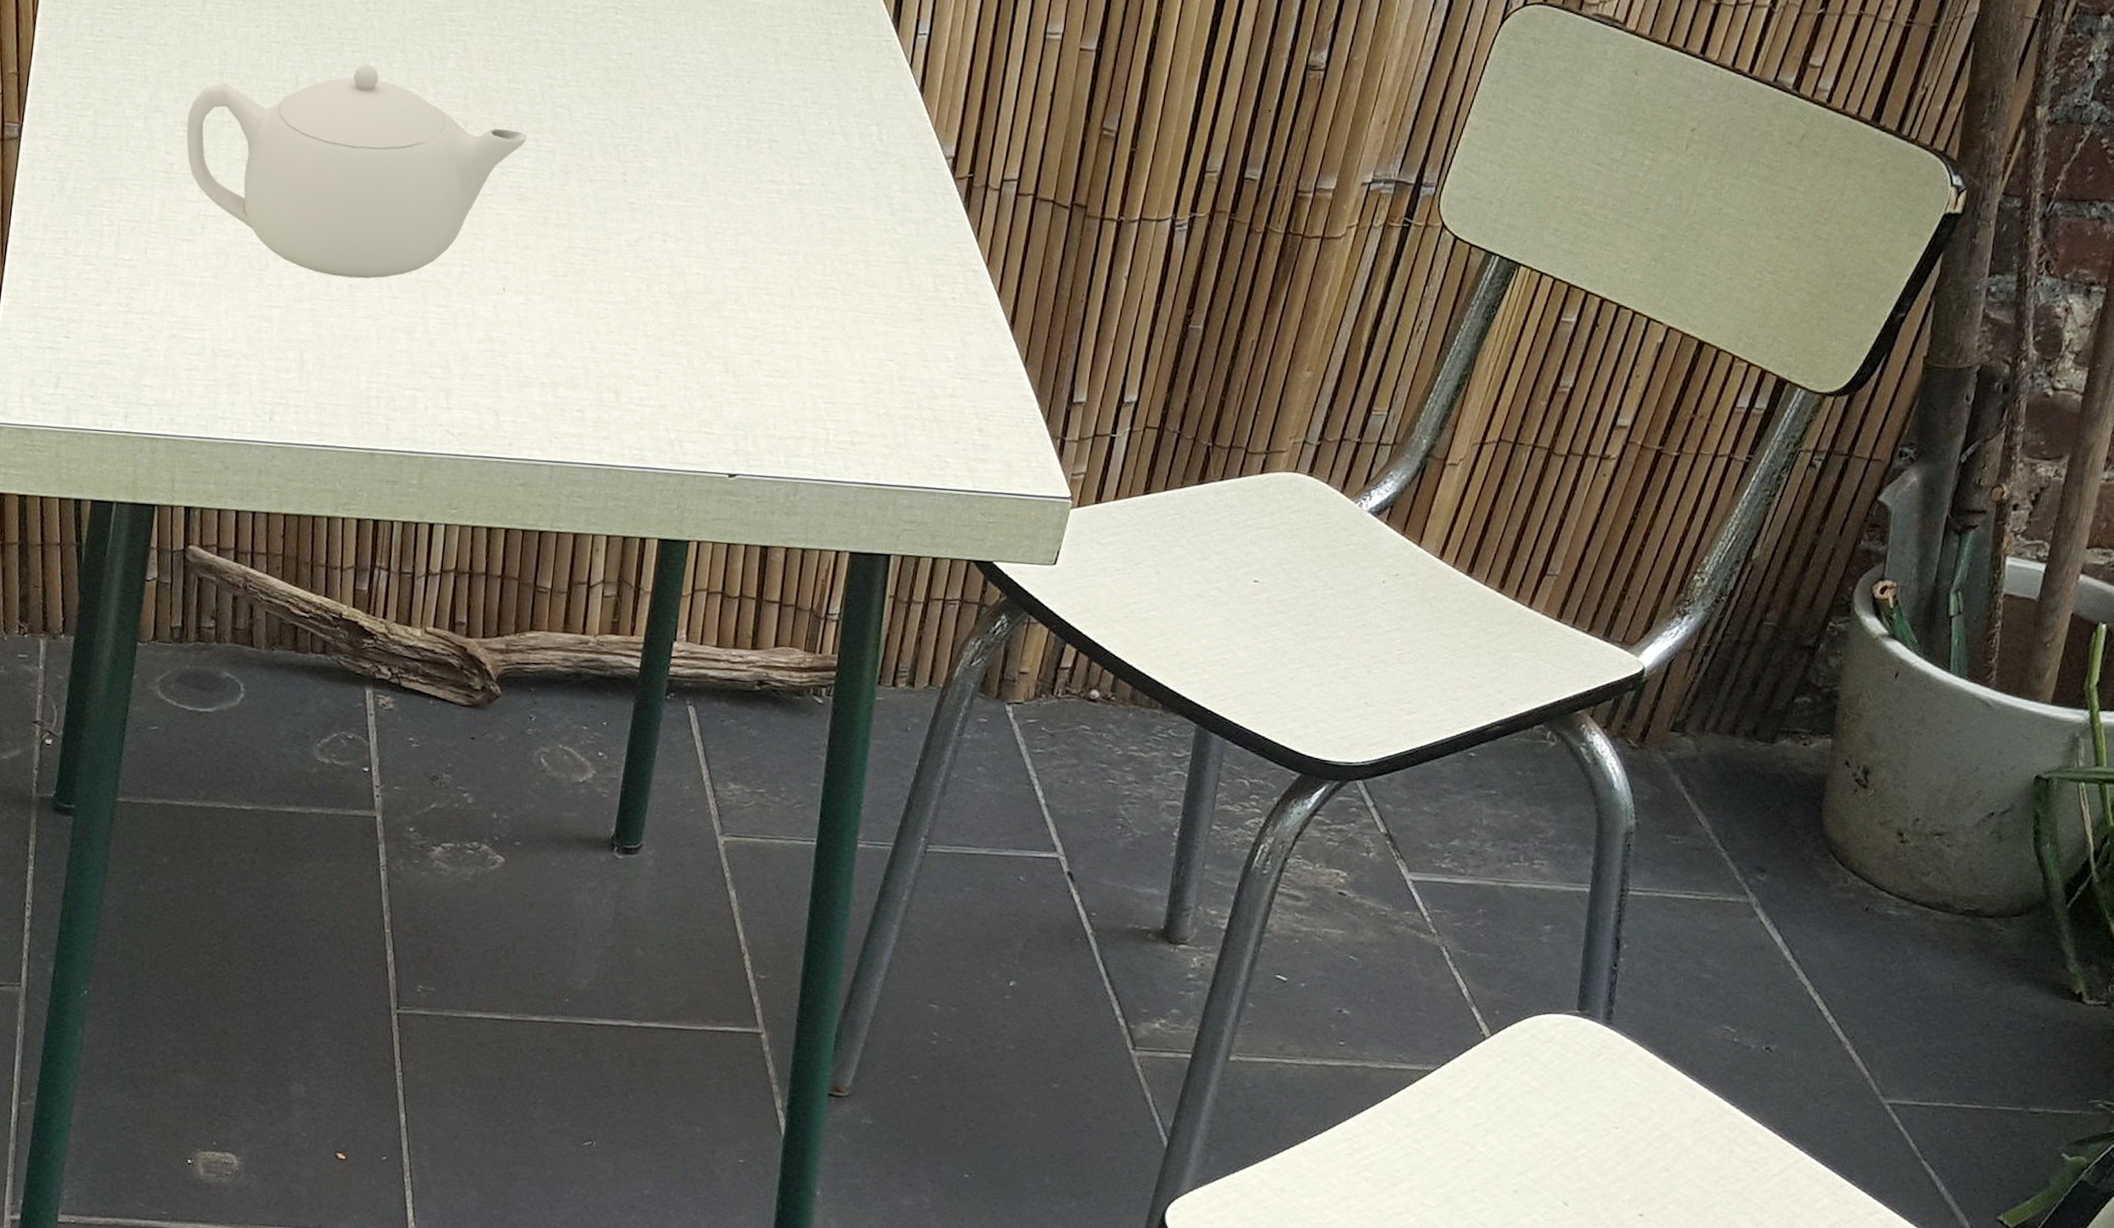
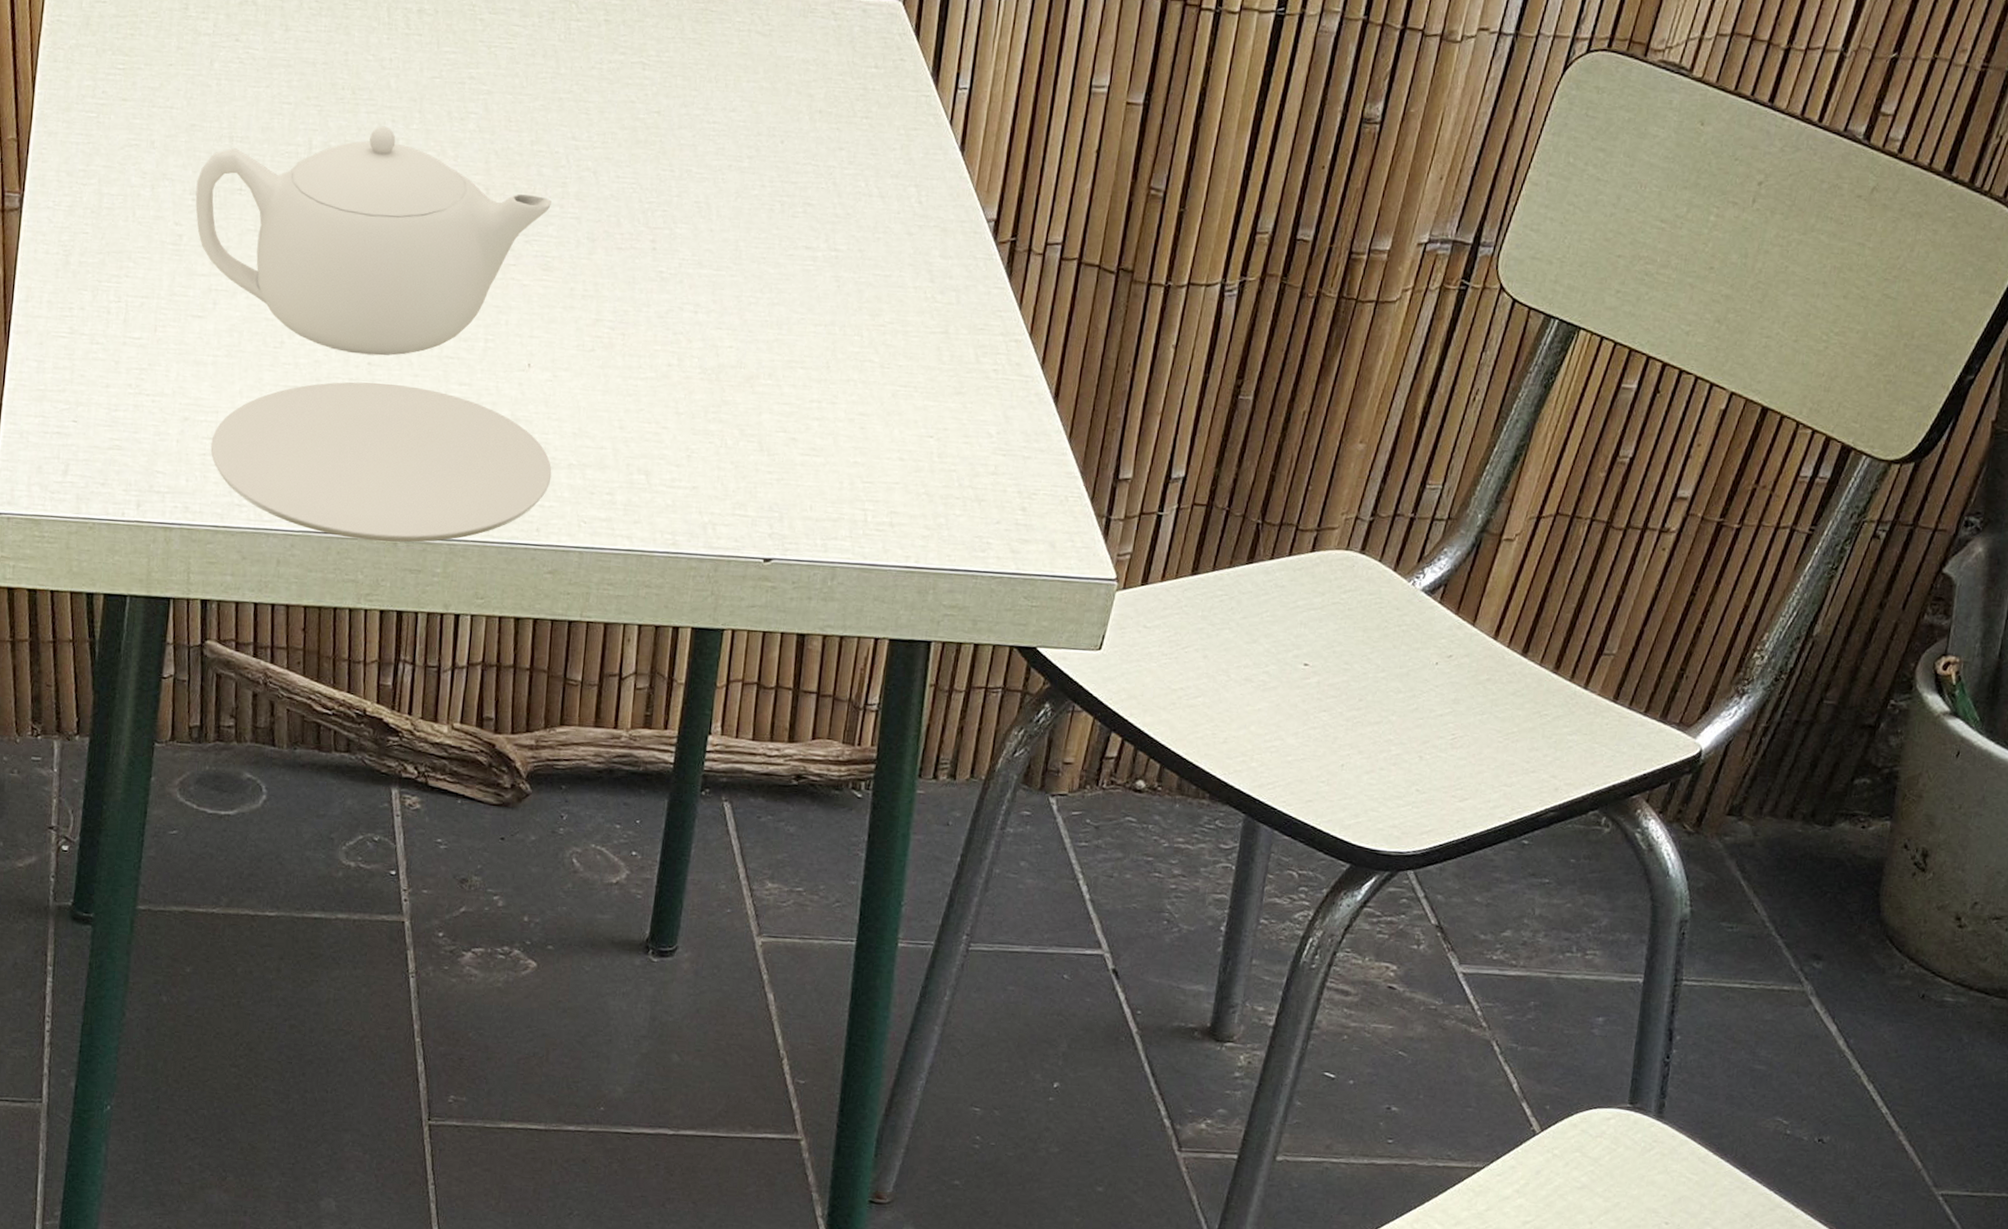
plate: none [196,303,525,455] -> present [210,382,552,543]

